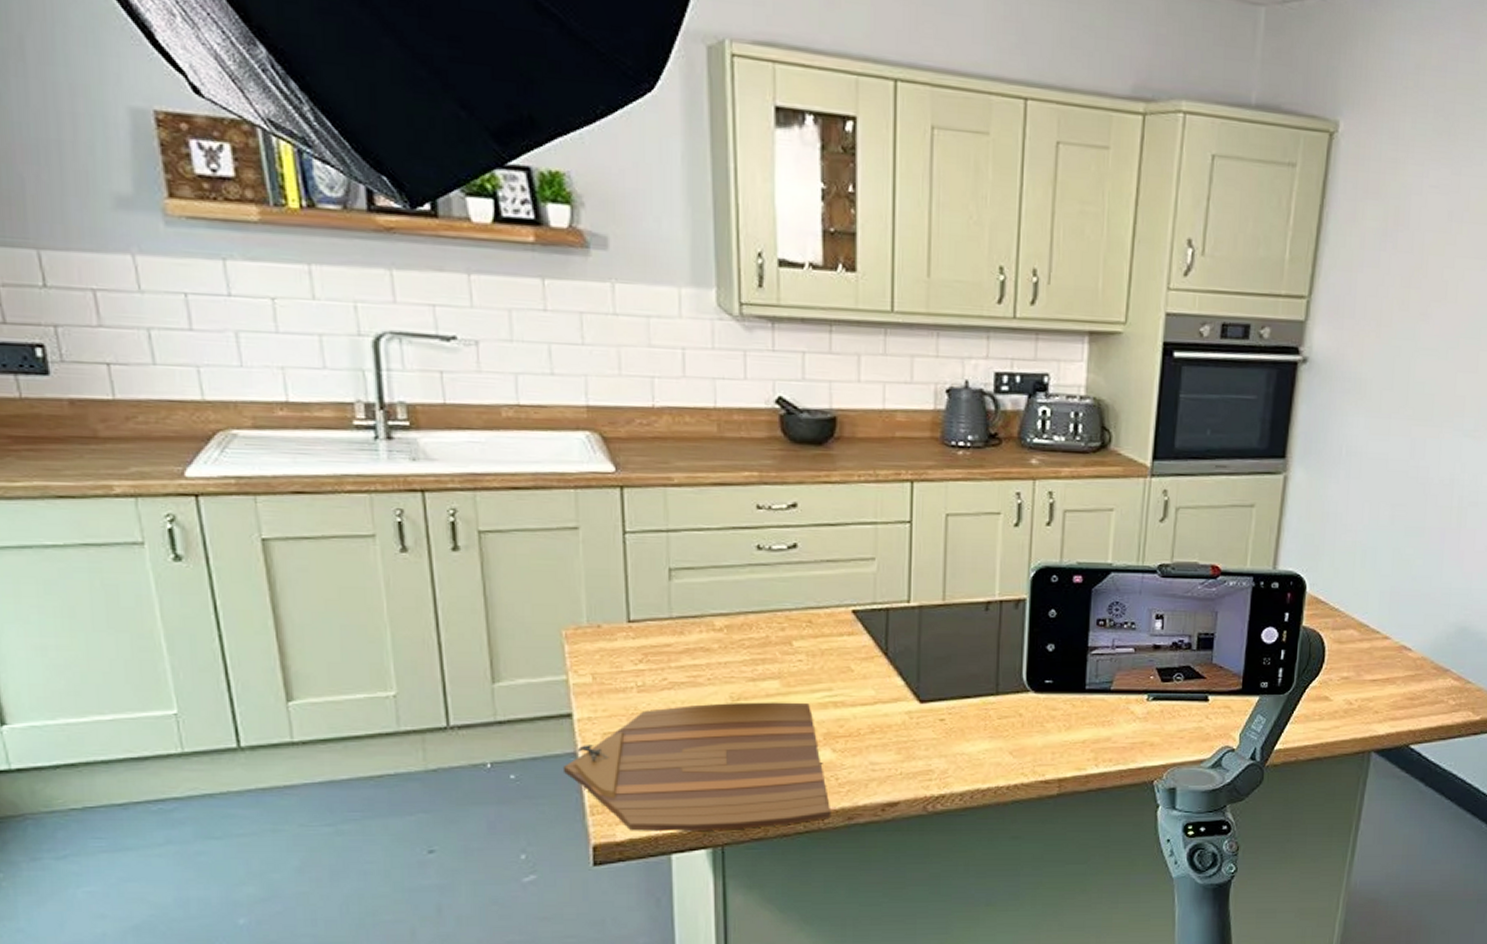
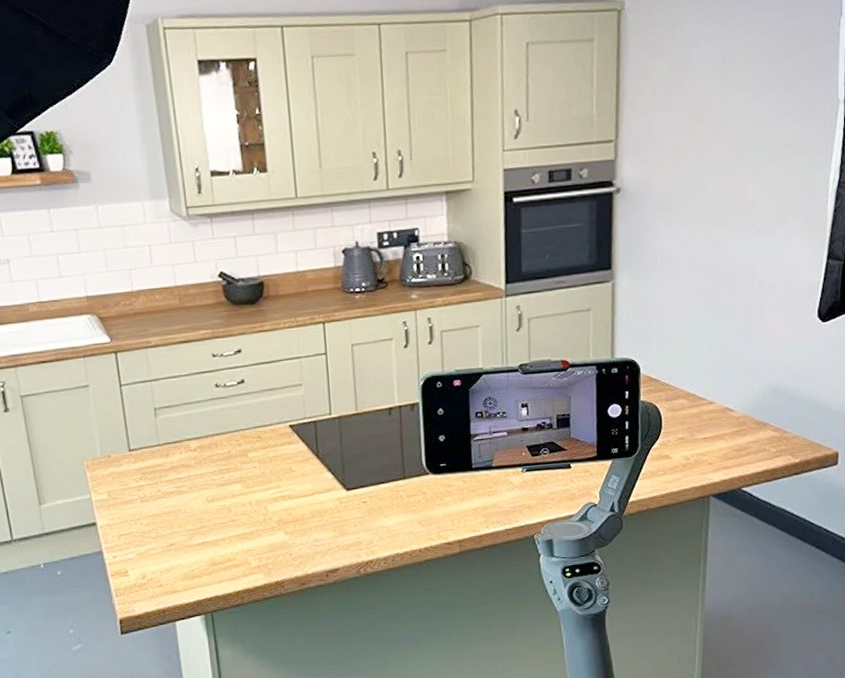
cutting board: present [562,702,832,831] -> none [93,498,289,607]

